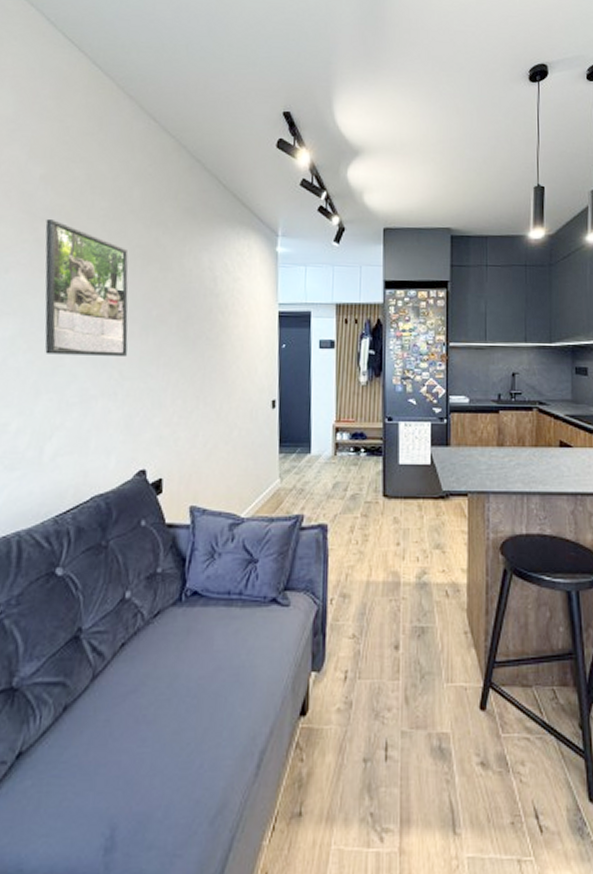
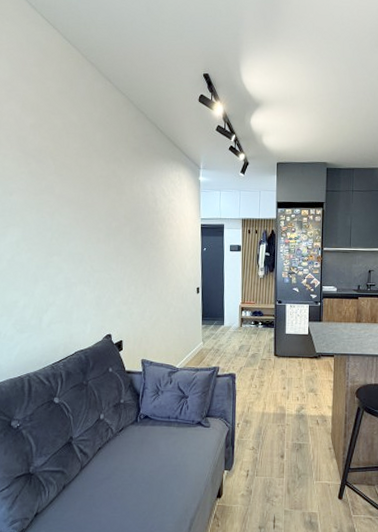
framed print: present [44,220,128,356] -> none [36,157,96,255]

